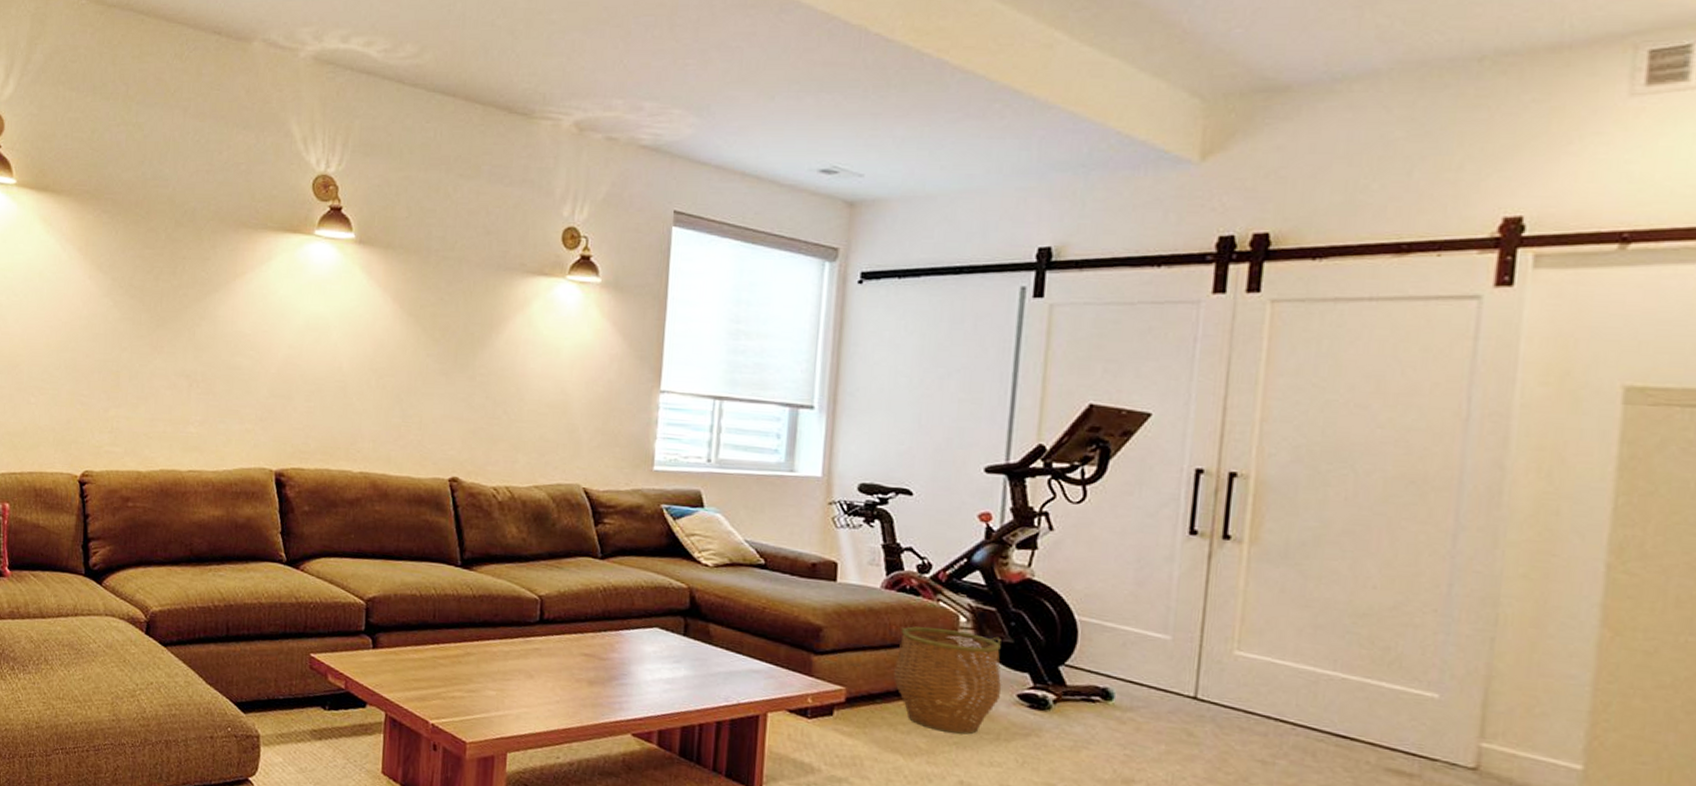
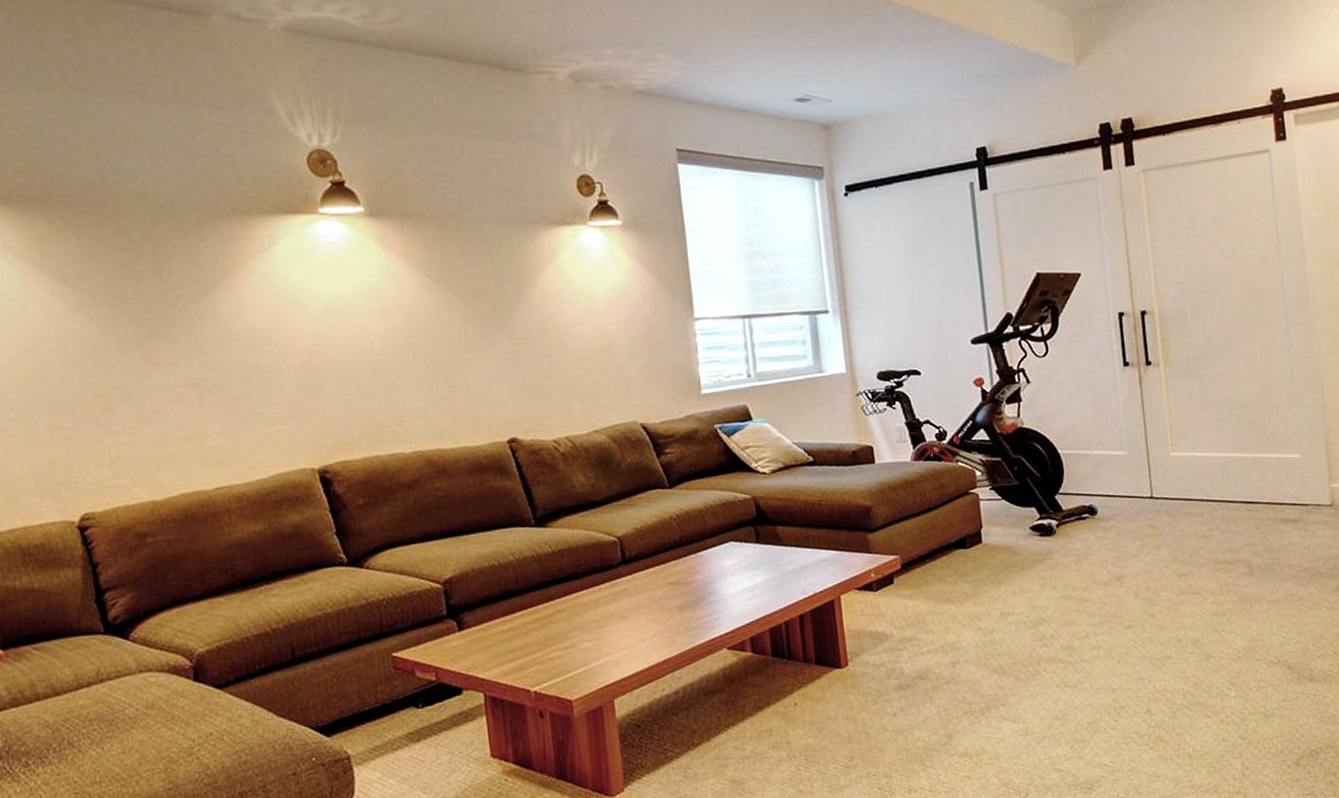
basket: present [892,626,1002,735] -> none [933,482,1019,575]

